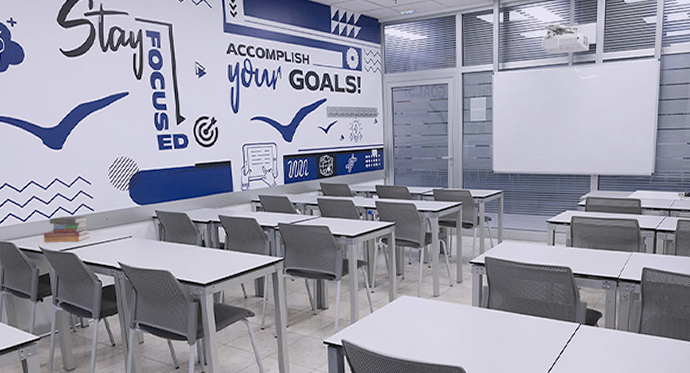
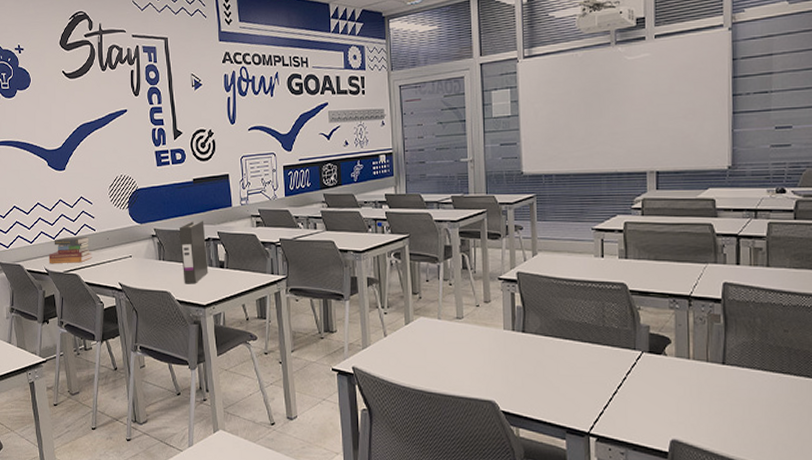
binder: none [180,204,209,264] -> present [179,221,209,284]

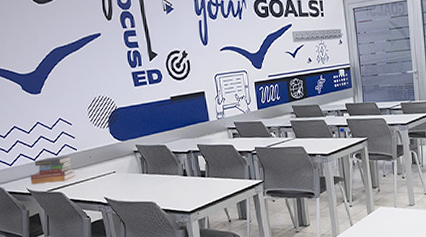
binder: present [179,221,209,284] -> none [160,135,191,194]

